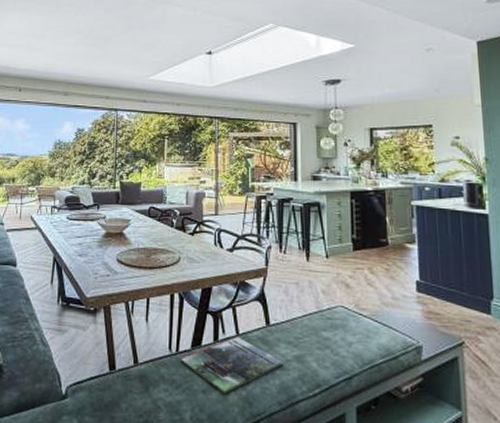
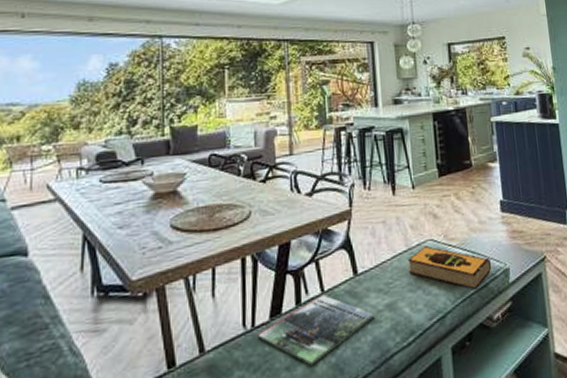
hardback book: none [318,310,404,360] -> present [408,245,492,291]

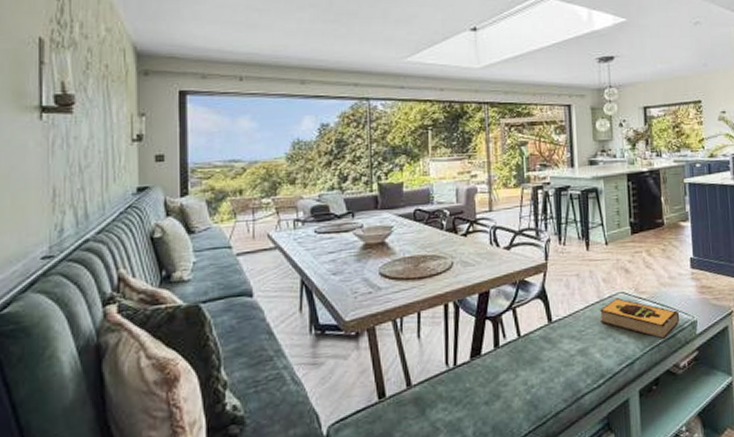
magazine: present [257,294,374,366] -> none [459,339,567,401]

